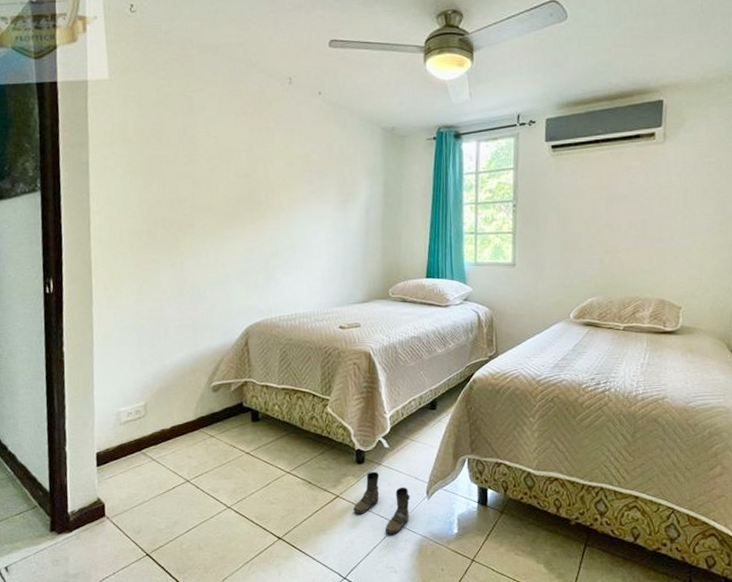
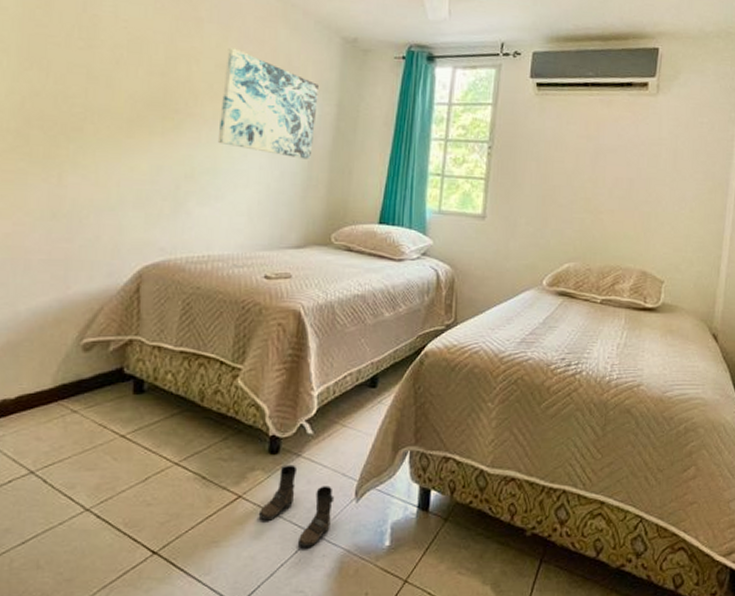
wall art: none [293,148,368,231] -> present [217,48,319,159]

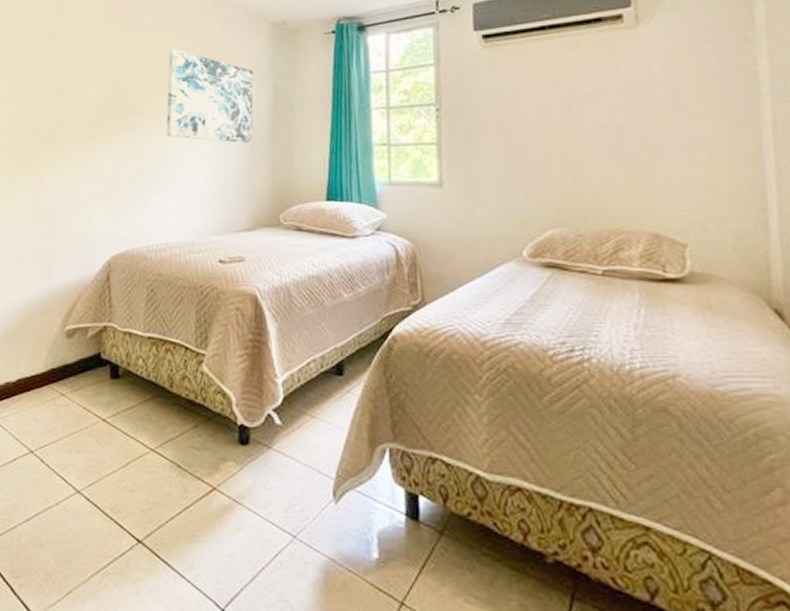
boots: present [258,465,335,547] -> none [234,457,311,551]

